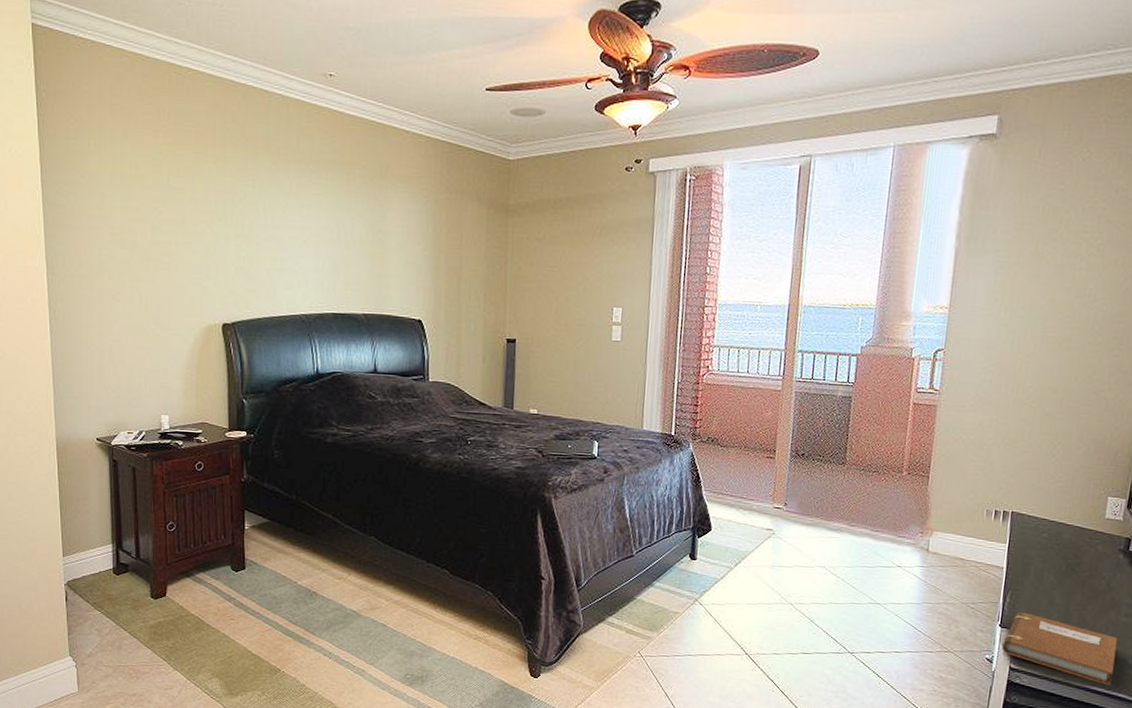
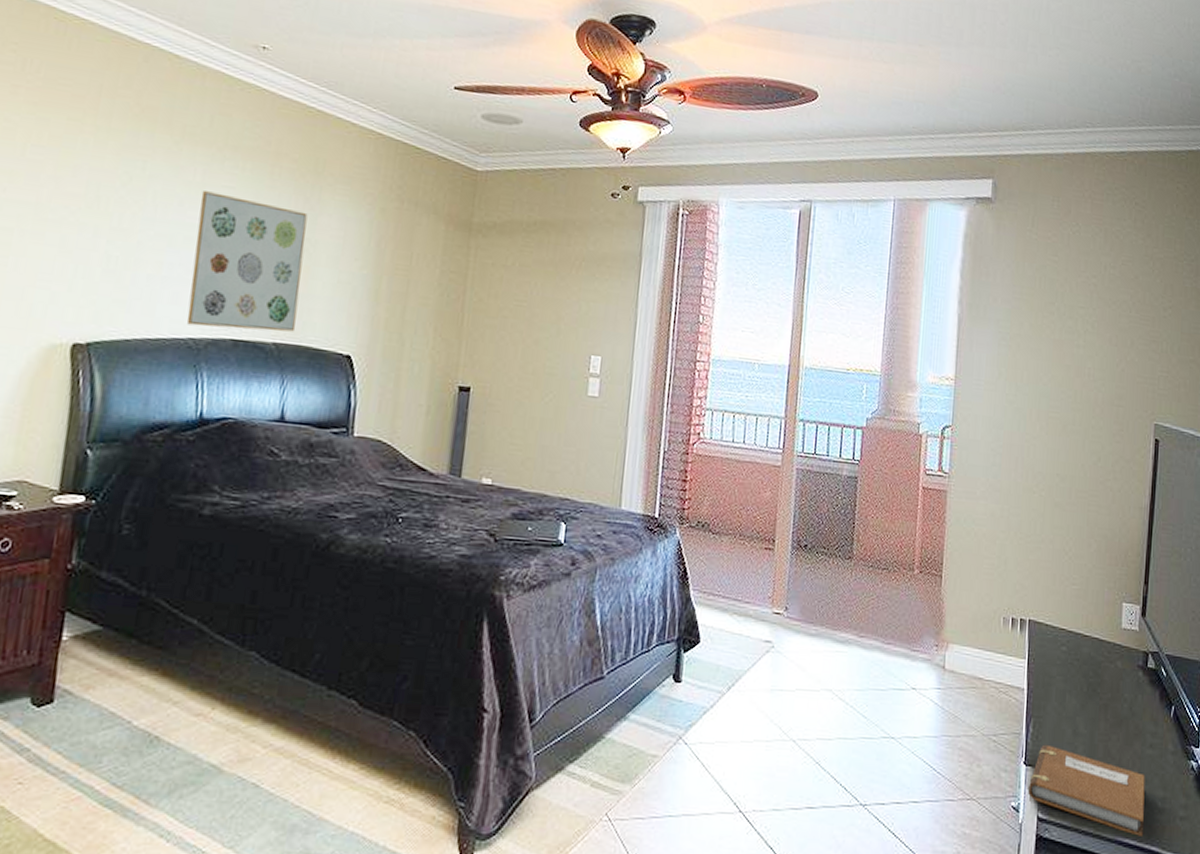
wall art: none [297,199,379,305] -> present [186,191,308,332]

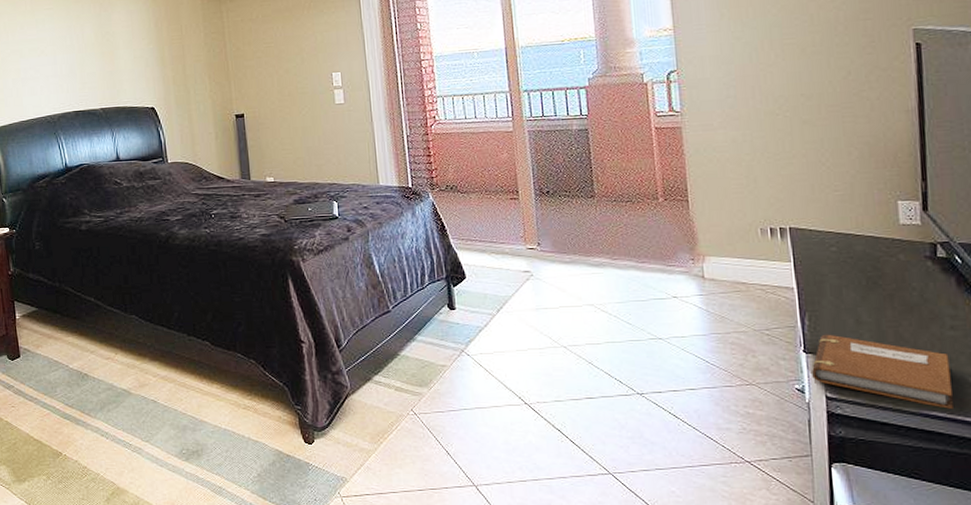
wall art: present [186,191,308,332] -> none [33,14,113,107]

